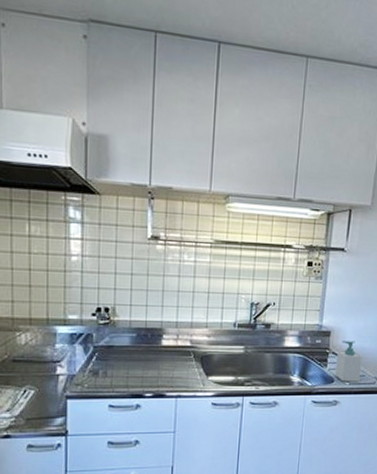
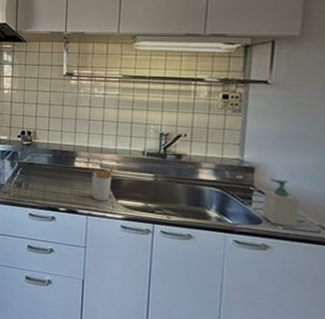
utensil holder: none [177,340,205,379] -> present [88,165,115,201]

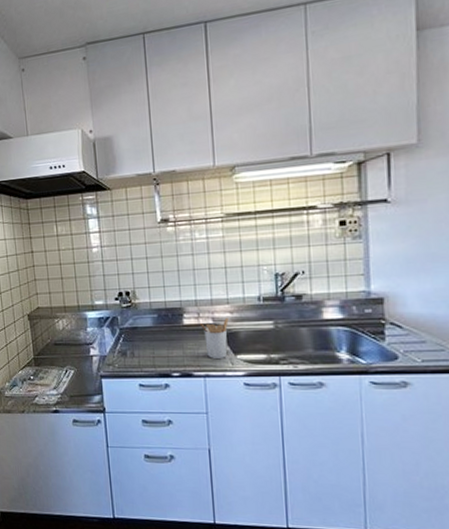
soap bottle: present [263,179,299,227] -> none [397,307,438,358]

